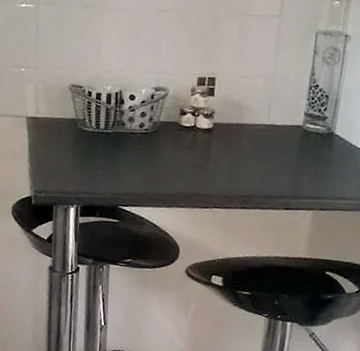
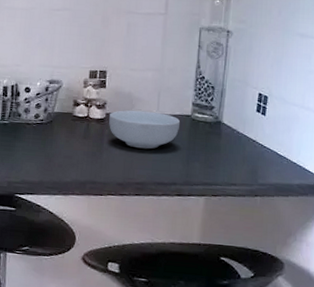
cereal bowl: none [216,120,291,161] -> present [109,110,181,149]

